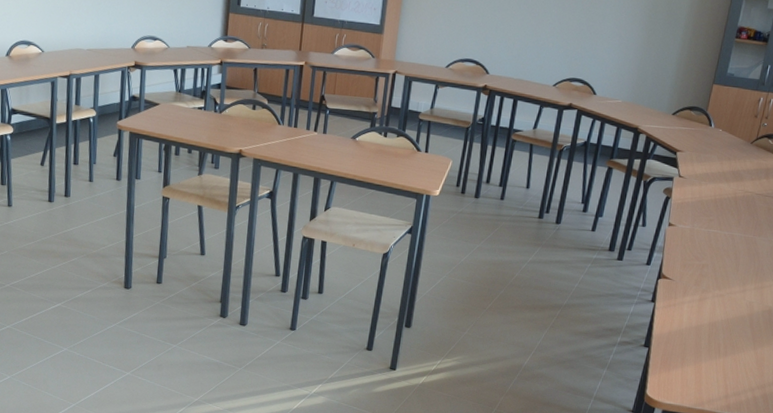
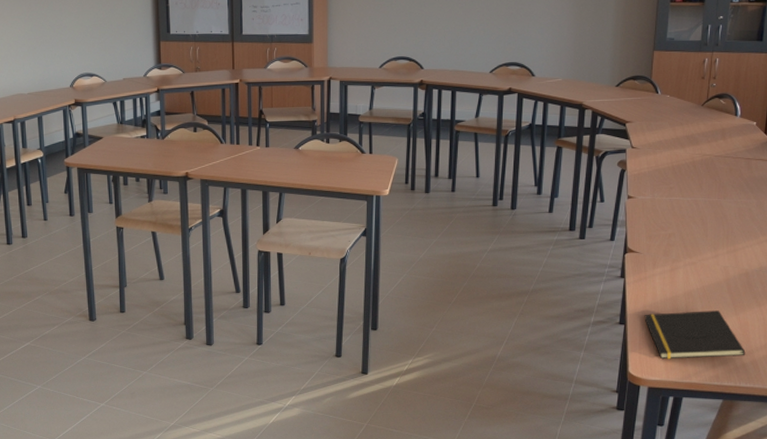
notepad: none [668,339,758,390] -> present [644,310,746,360]

